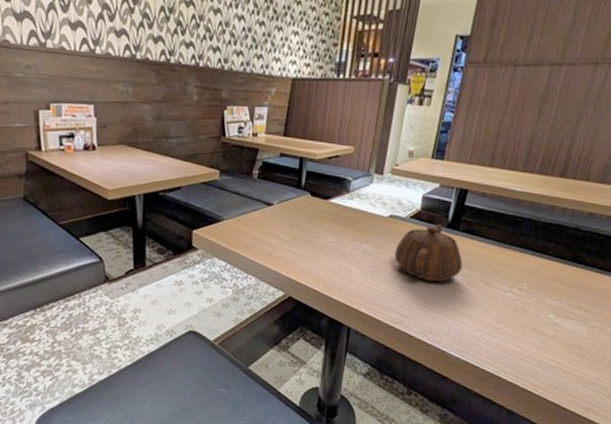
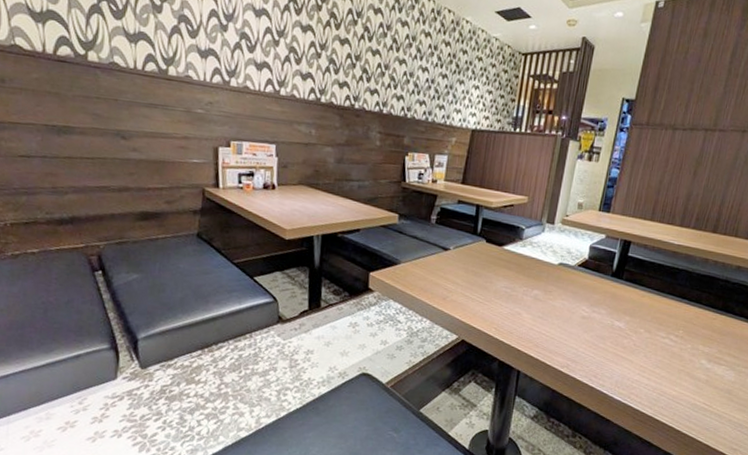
teapot: present [394,224,463,282] -> none [563,272,626,328]

